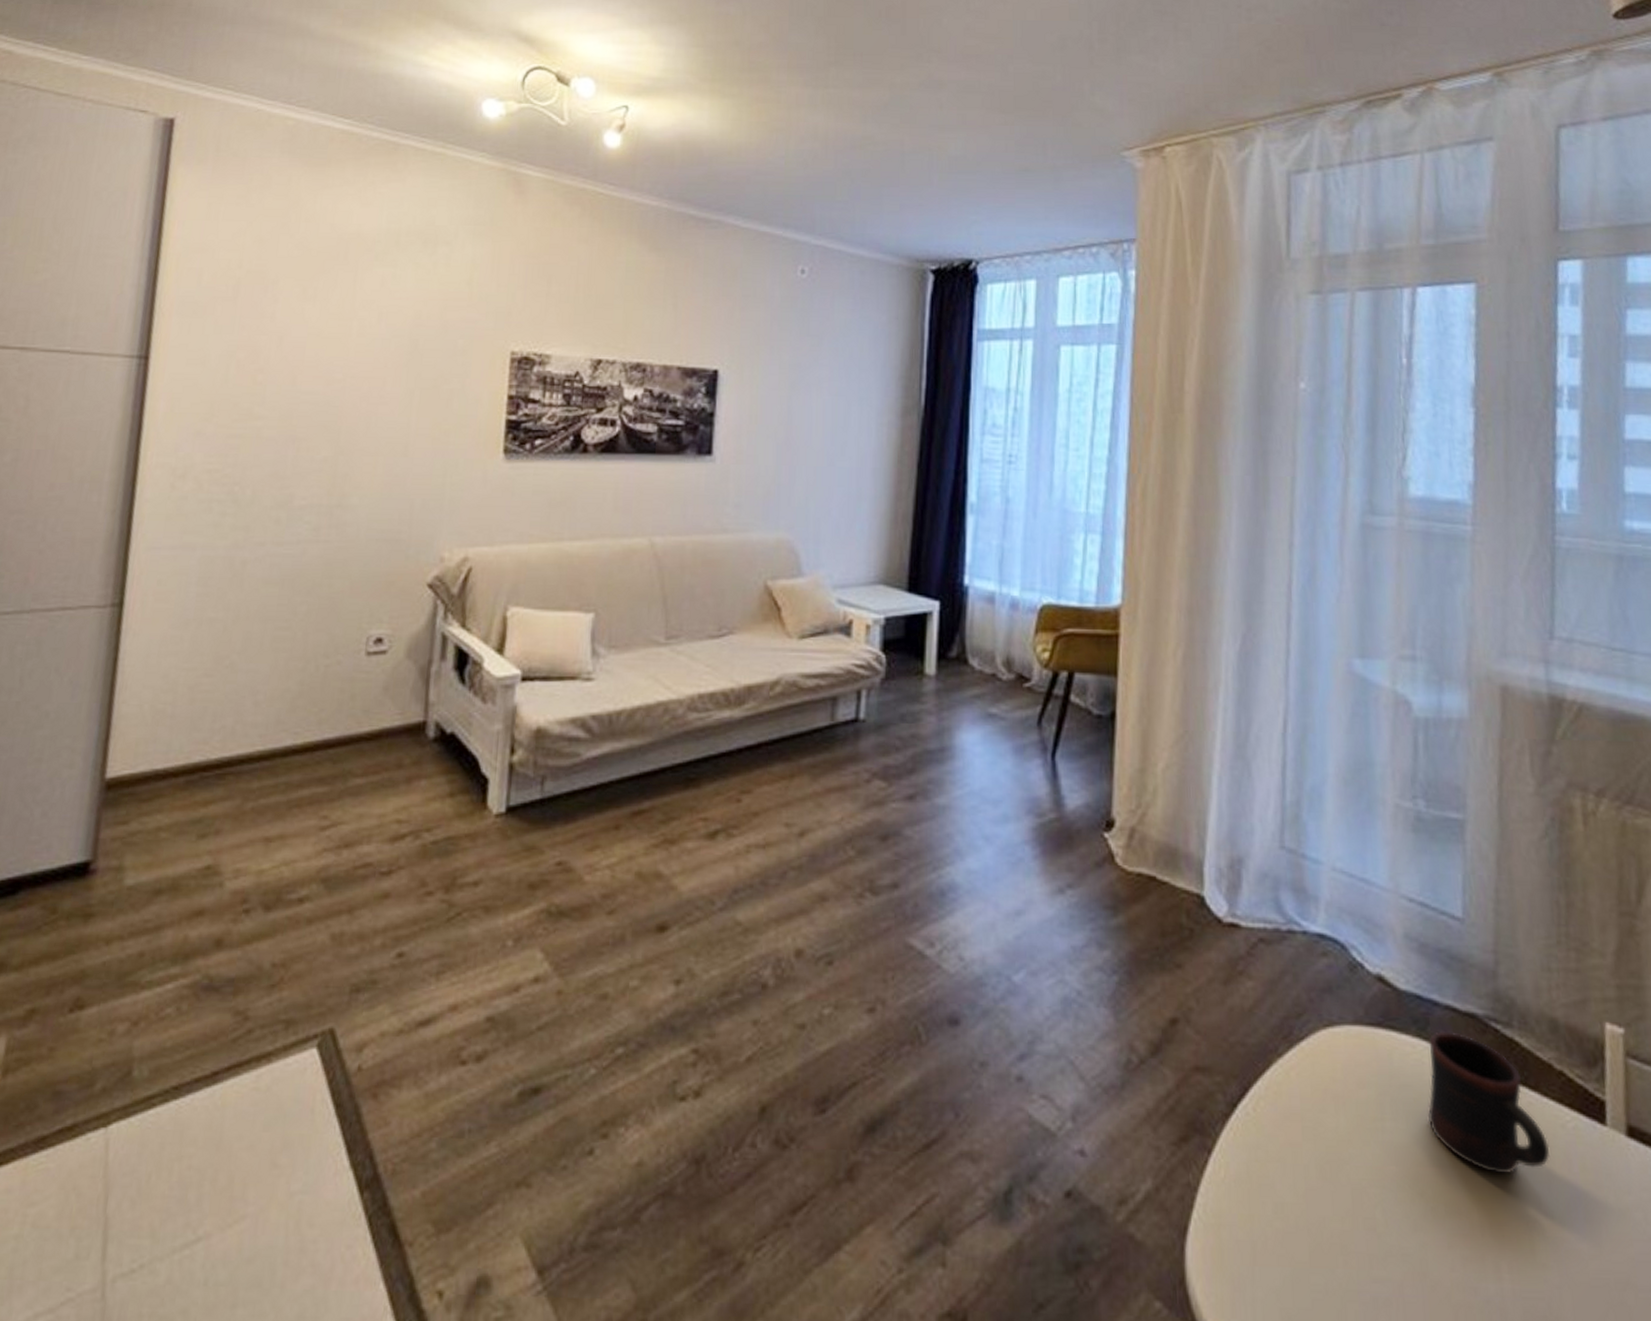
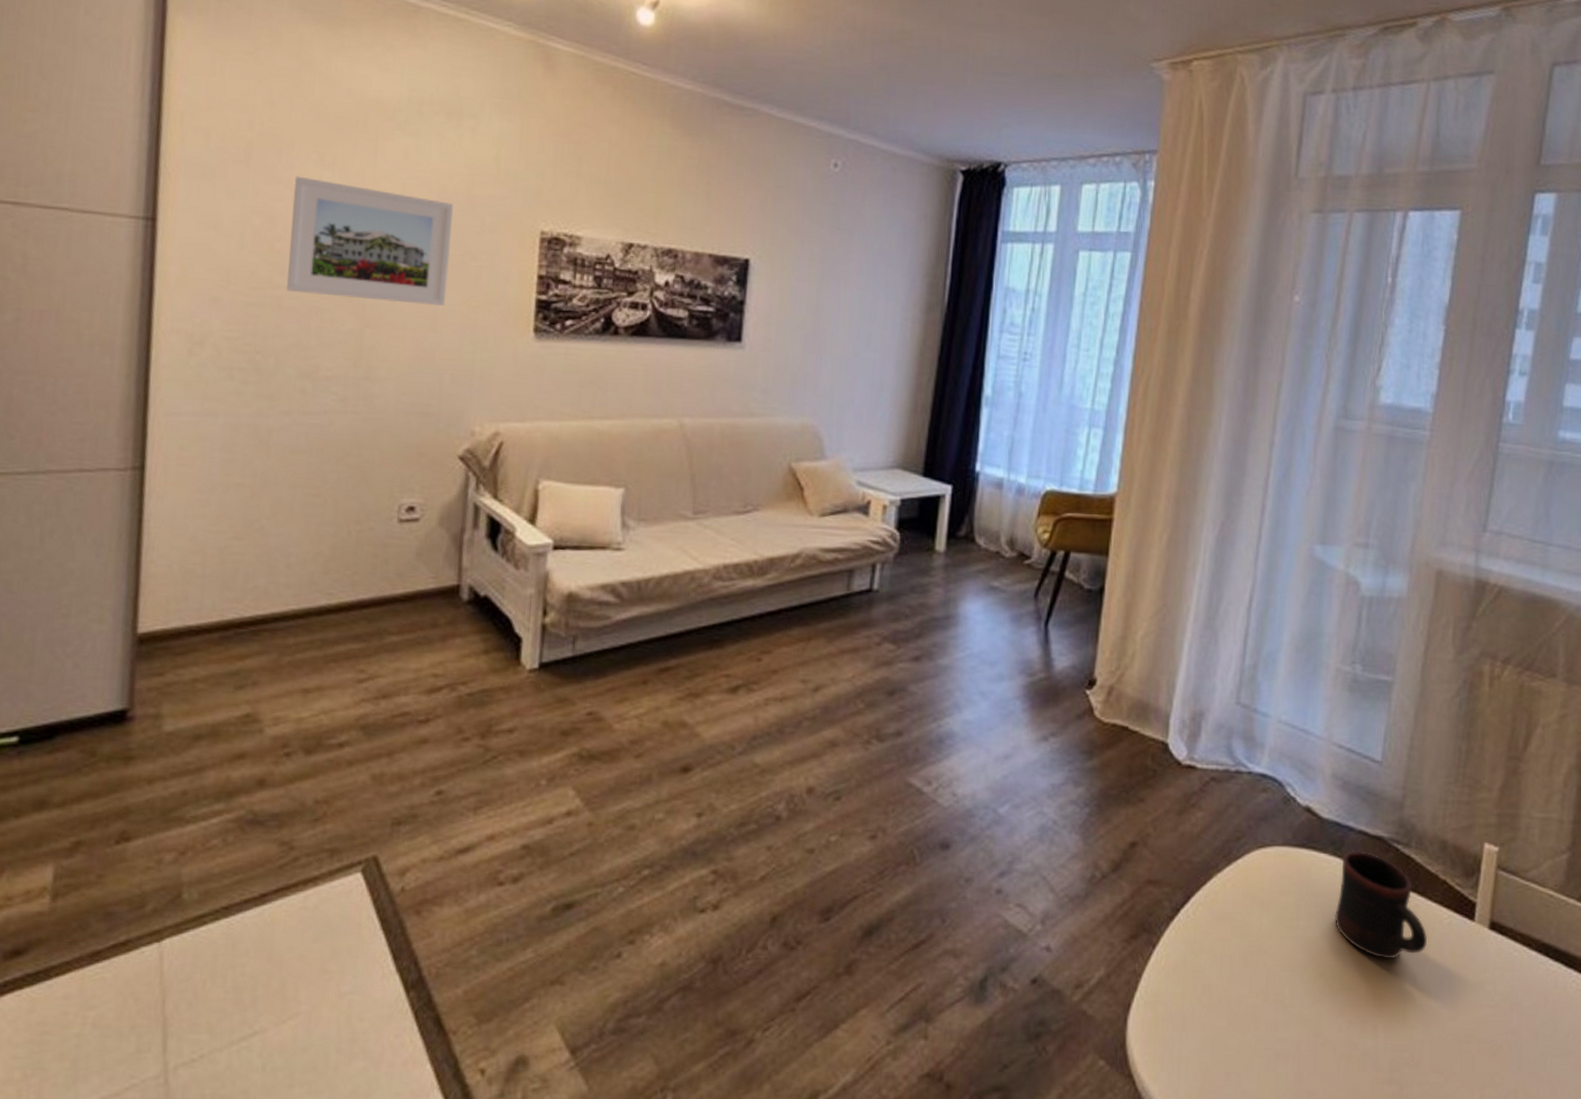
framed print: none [266,309,428,431] -> present [287,176,454,306]

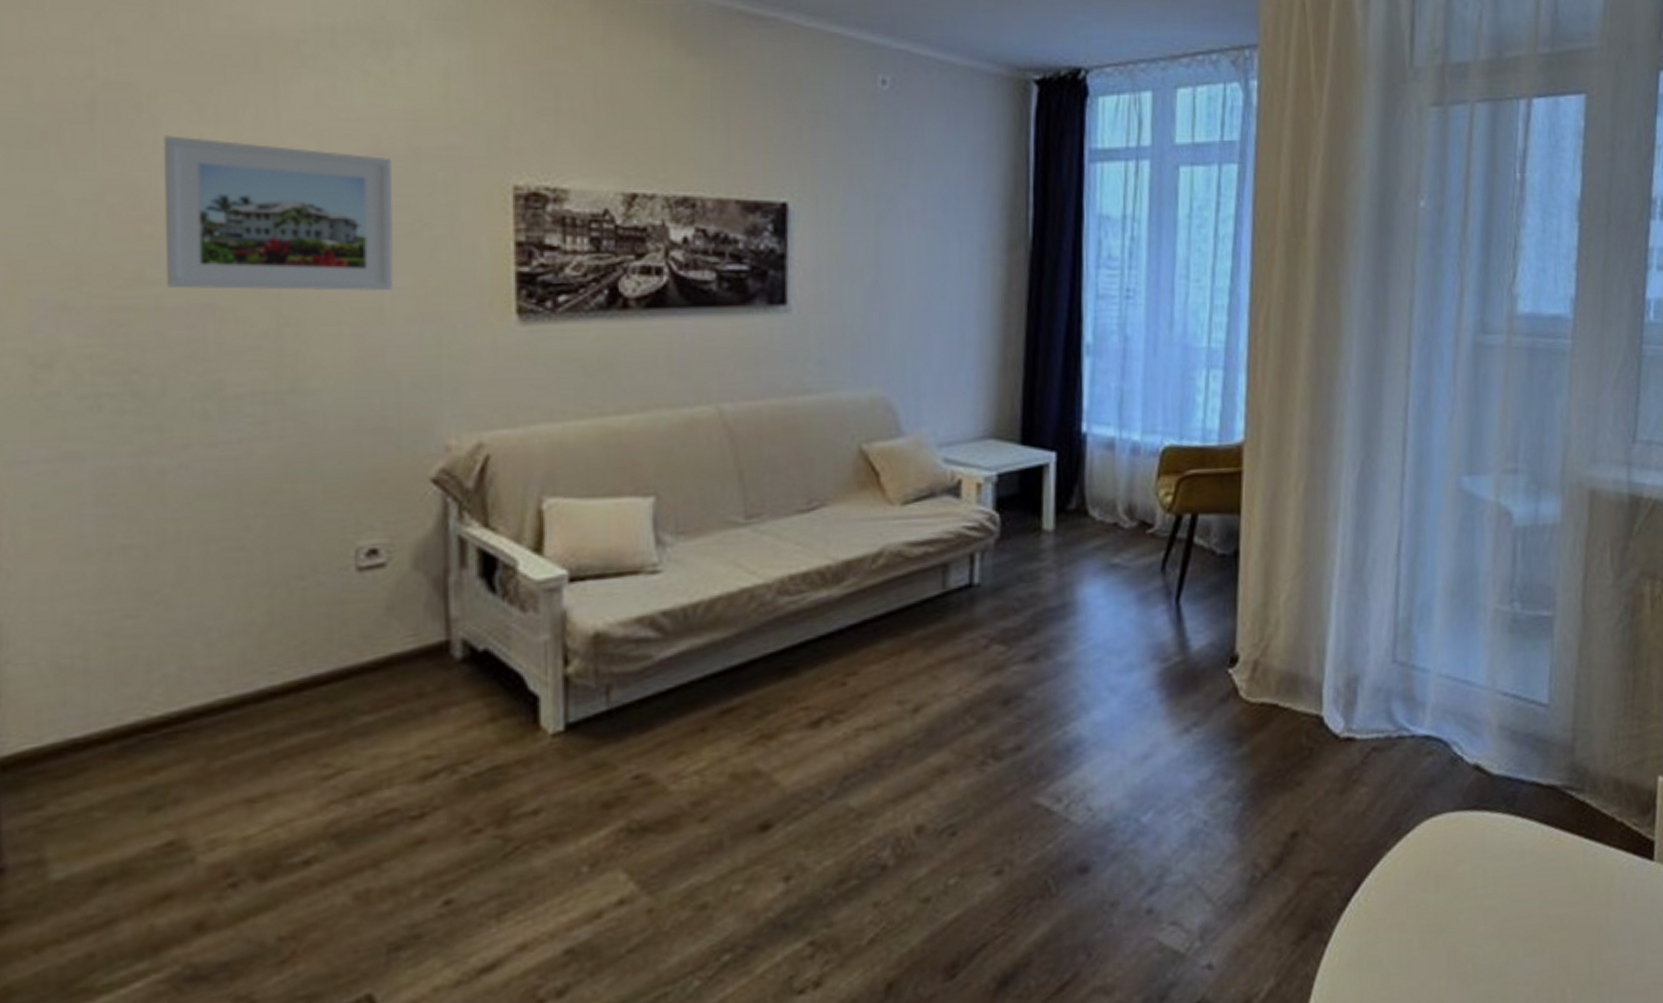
mug: present [1334,851,1428,960] -> none [1512,804,1609,917]

